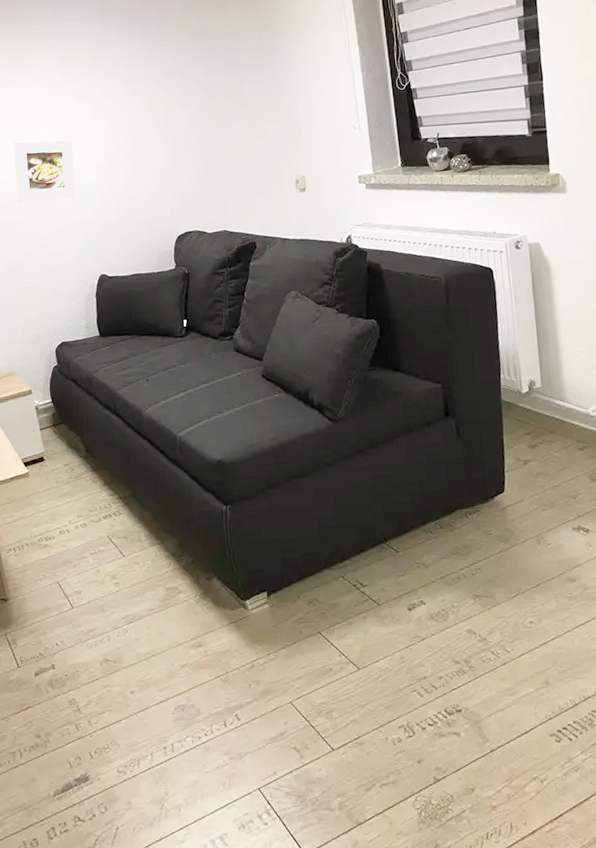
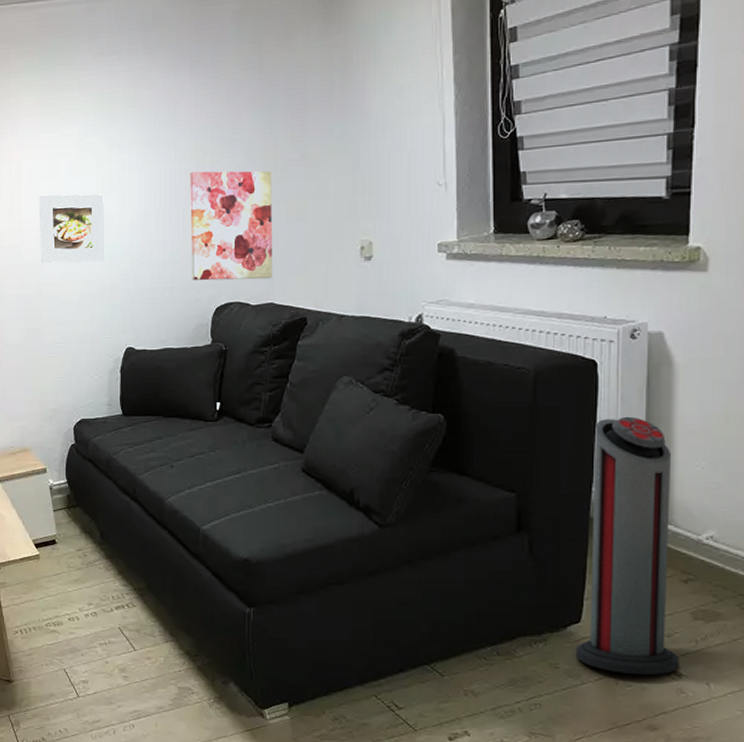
wall art: none [147,118,225,213] -> present [190,171,273,281]
air purifier: none [497,313,586,534] -> present [576,416,680,675]

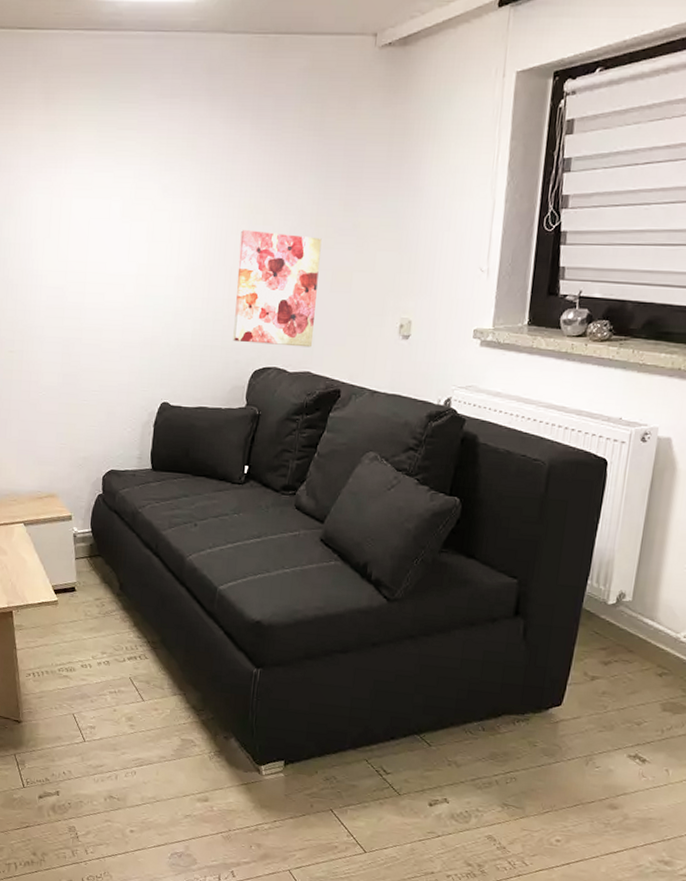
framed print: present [39,194,106,263] -> none [84,236,153,312]
air purifier: present [576,416,680,675] -> none [553,515,664,759]

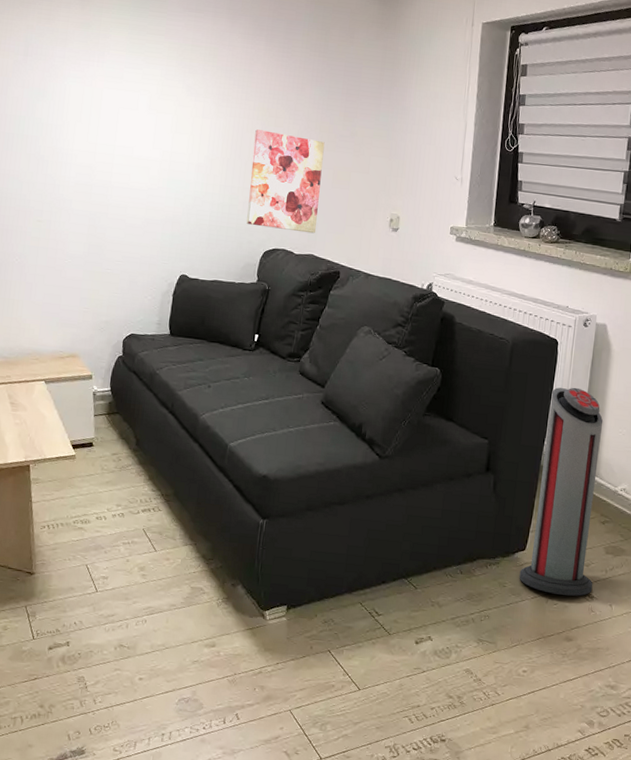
air purifier: none [553,515,664,759] -> present [519,387,603,596]

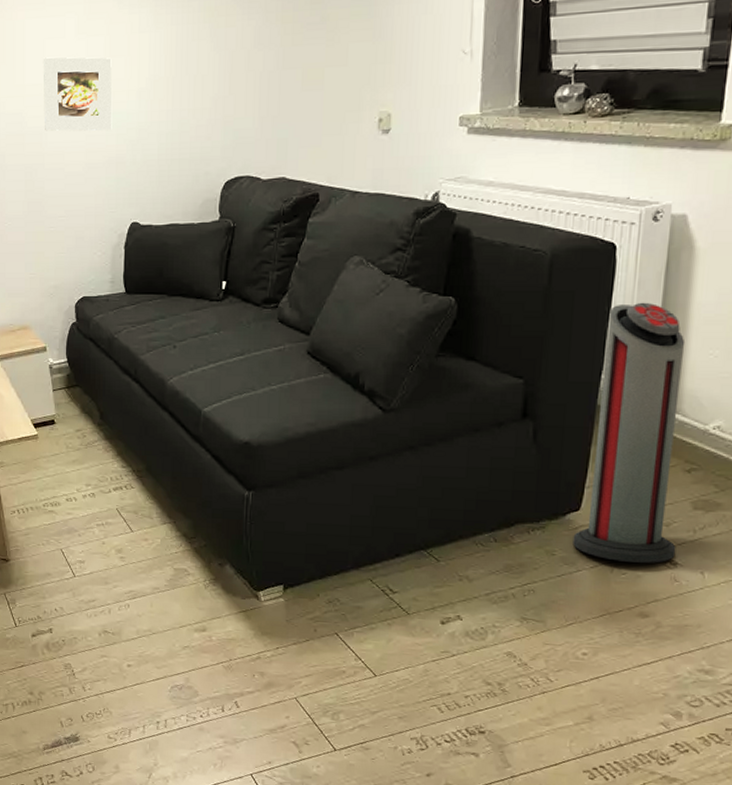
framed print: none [111,123,177,194] -> present [44,57,113,131]
wall art: present [246,129,325,234] -> none [201,34,289,153]

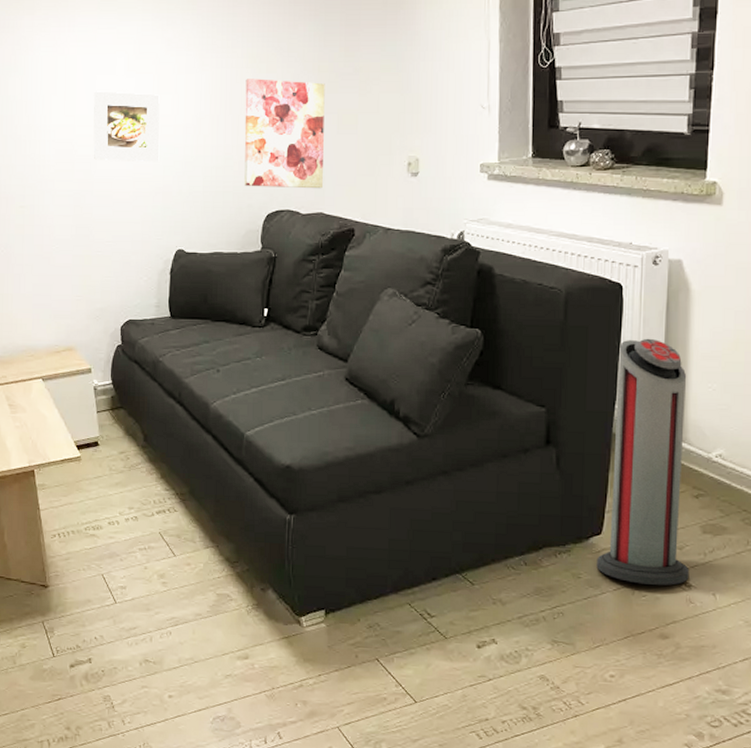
wall art: none [201,34,289,153] -> present [244,79,325,189]

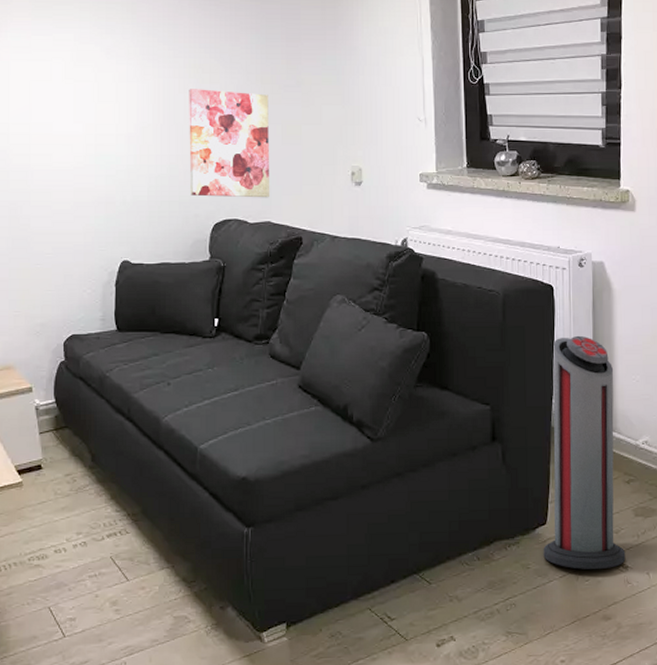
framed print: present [93,91,160,161] -> none [29,98,101,171]

